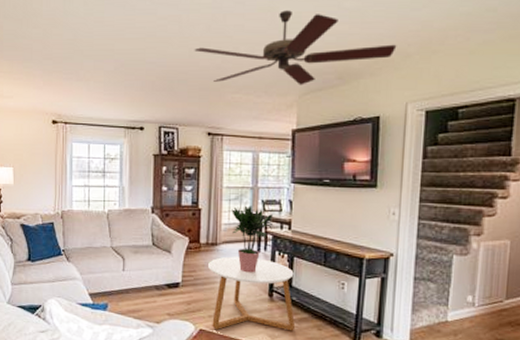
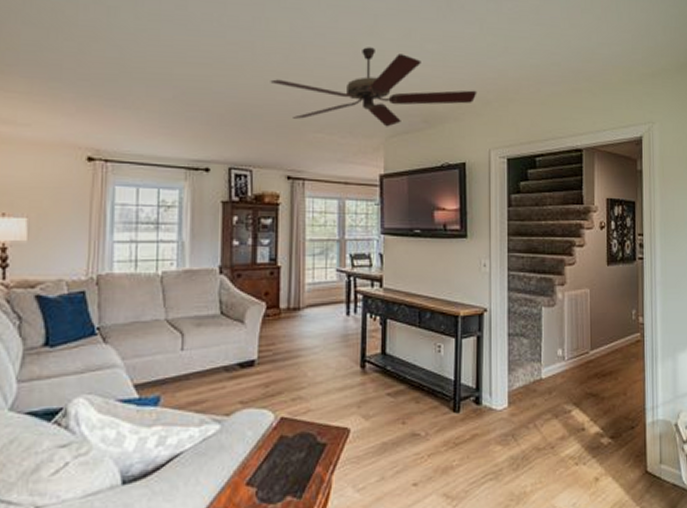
coffee table: present [207,256,296,331] -> none [289,323,392,415]
potted plant: present [232,205,274,273] -> none [316,261,364,341]

